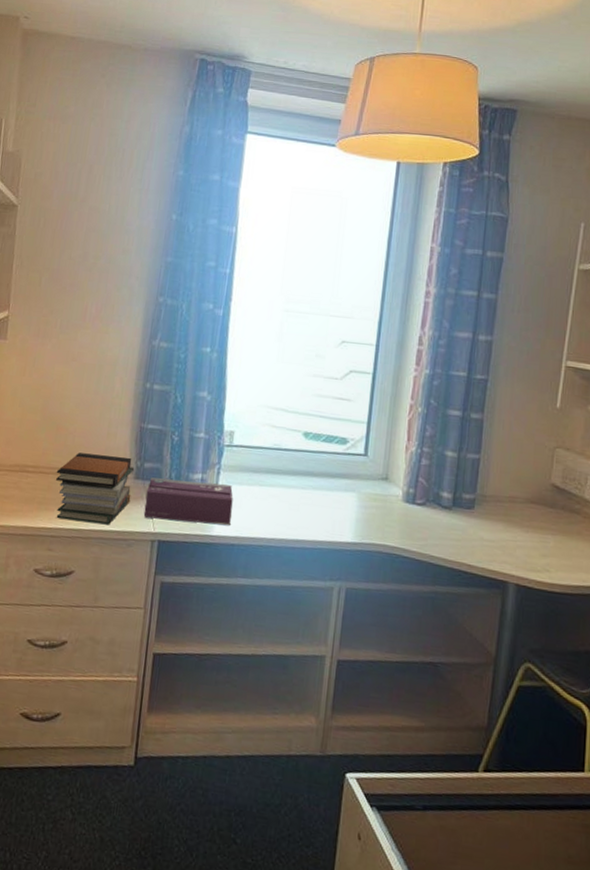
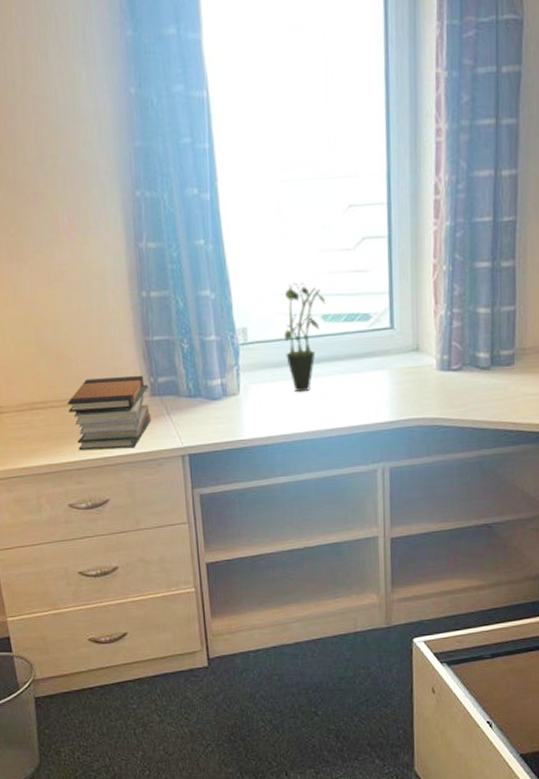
tissue box: present [143,477,233,525] -> none [166,385,260,434]
potted plant: none [265,398,310,500] -> present [283,282,326,393]

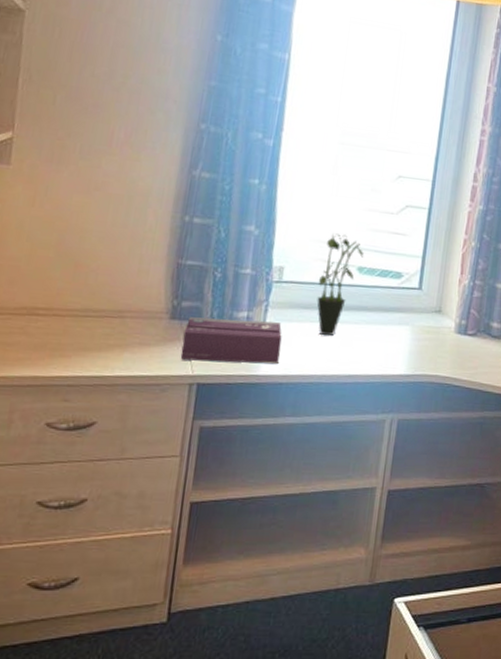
book stack: present [67,375,152,451] -> none [74,292,171,370]
tissue box: none [166,385,260,434] -> present [180,317,282,364]

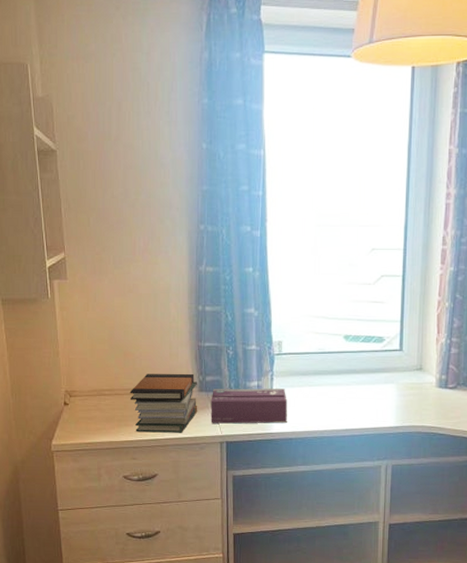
book stack: none [74,292,171,370] -> present [129,373,198,433]
potted plant: present [317,233,364,336] -> none [311,307,349,398]

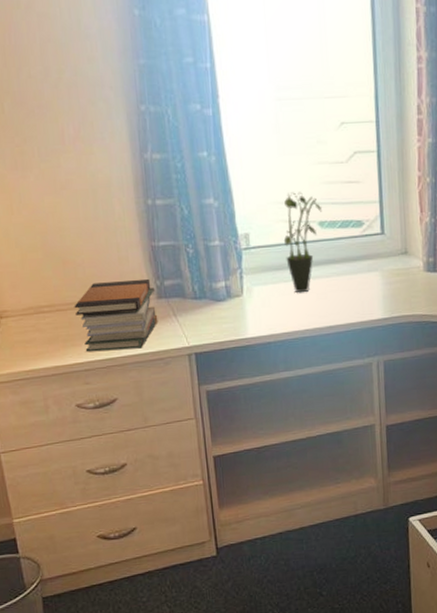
tissue box: present [211,388,287,424] -> none [172,287,263,334]
potted plant: none [311,307,349,398] -> present [283,192,323,293]

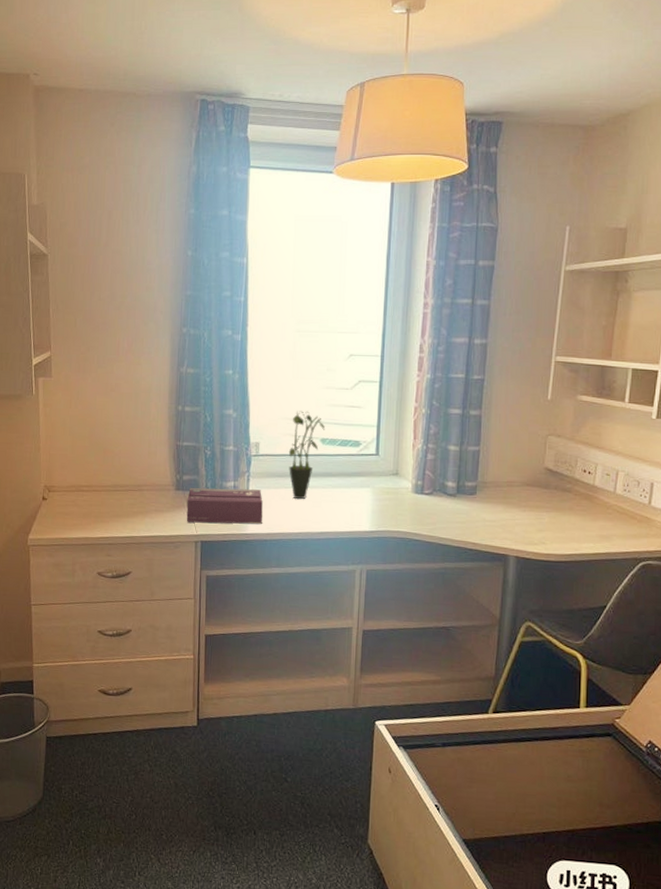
book stack: present [74,278,159,352] -> none [107,471,175,531]
tissue box: none [172,287,263,334] -> present [186,488,263,524]

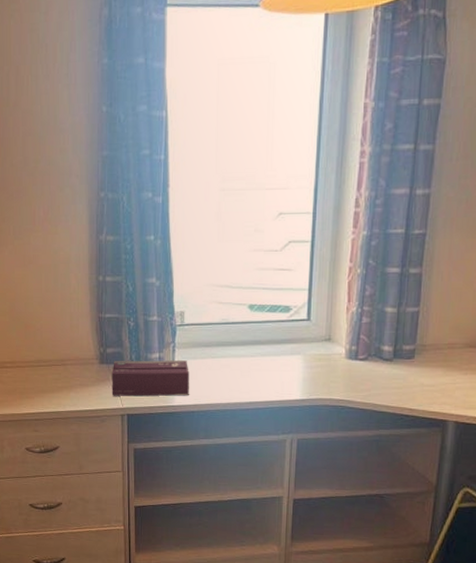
potted plant: present [288,411,326,500] -> none [215,276,254,370]

